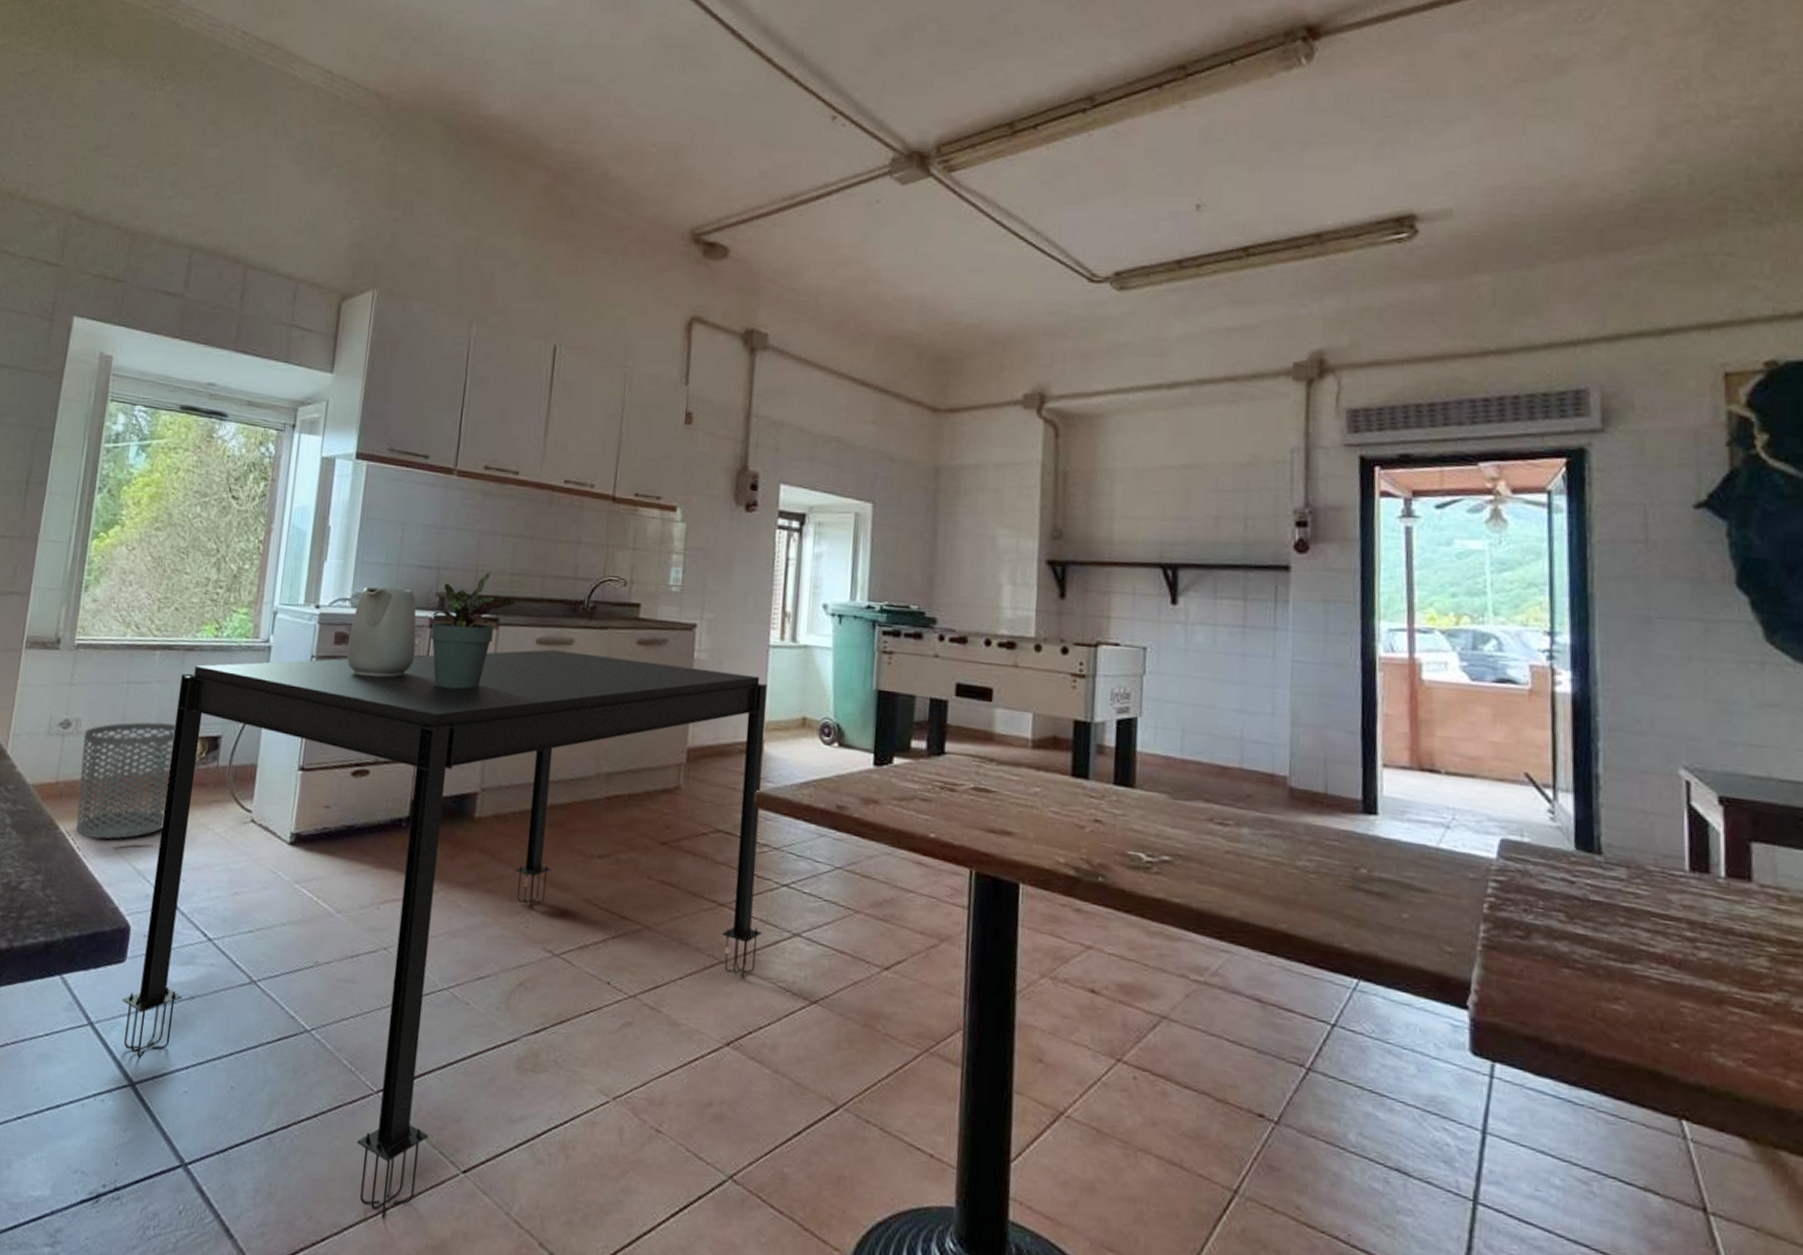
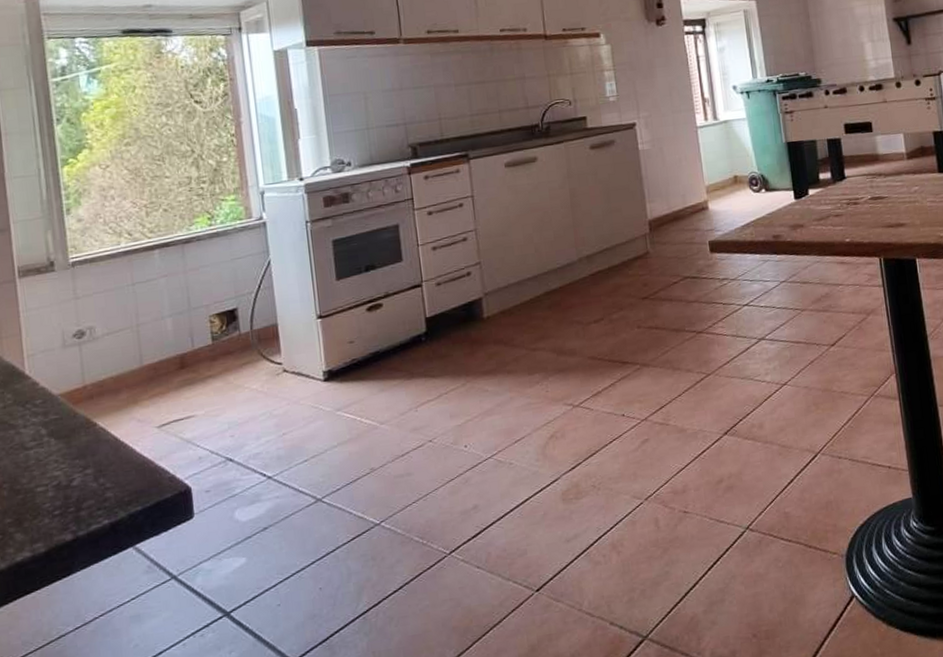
waste bin: present [75,722,176,840] -> none [100,309,200,426]
dining table: present [122,649,767,1220] -> none [184,152,735,648]
pitcher: present [346,586,417,678] -> none [336,147,401,229]
potted plant: present [429,570,515,690] -> none [406,116,480,222]

